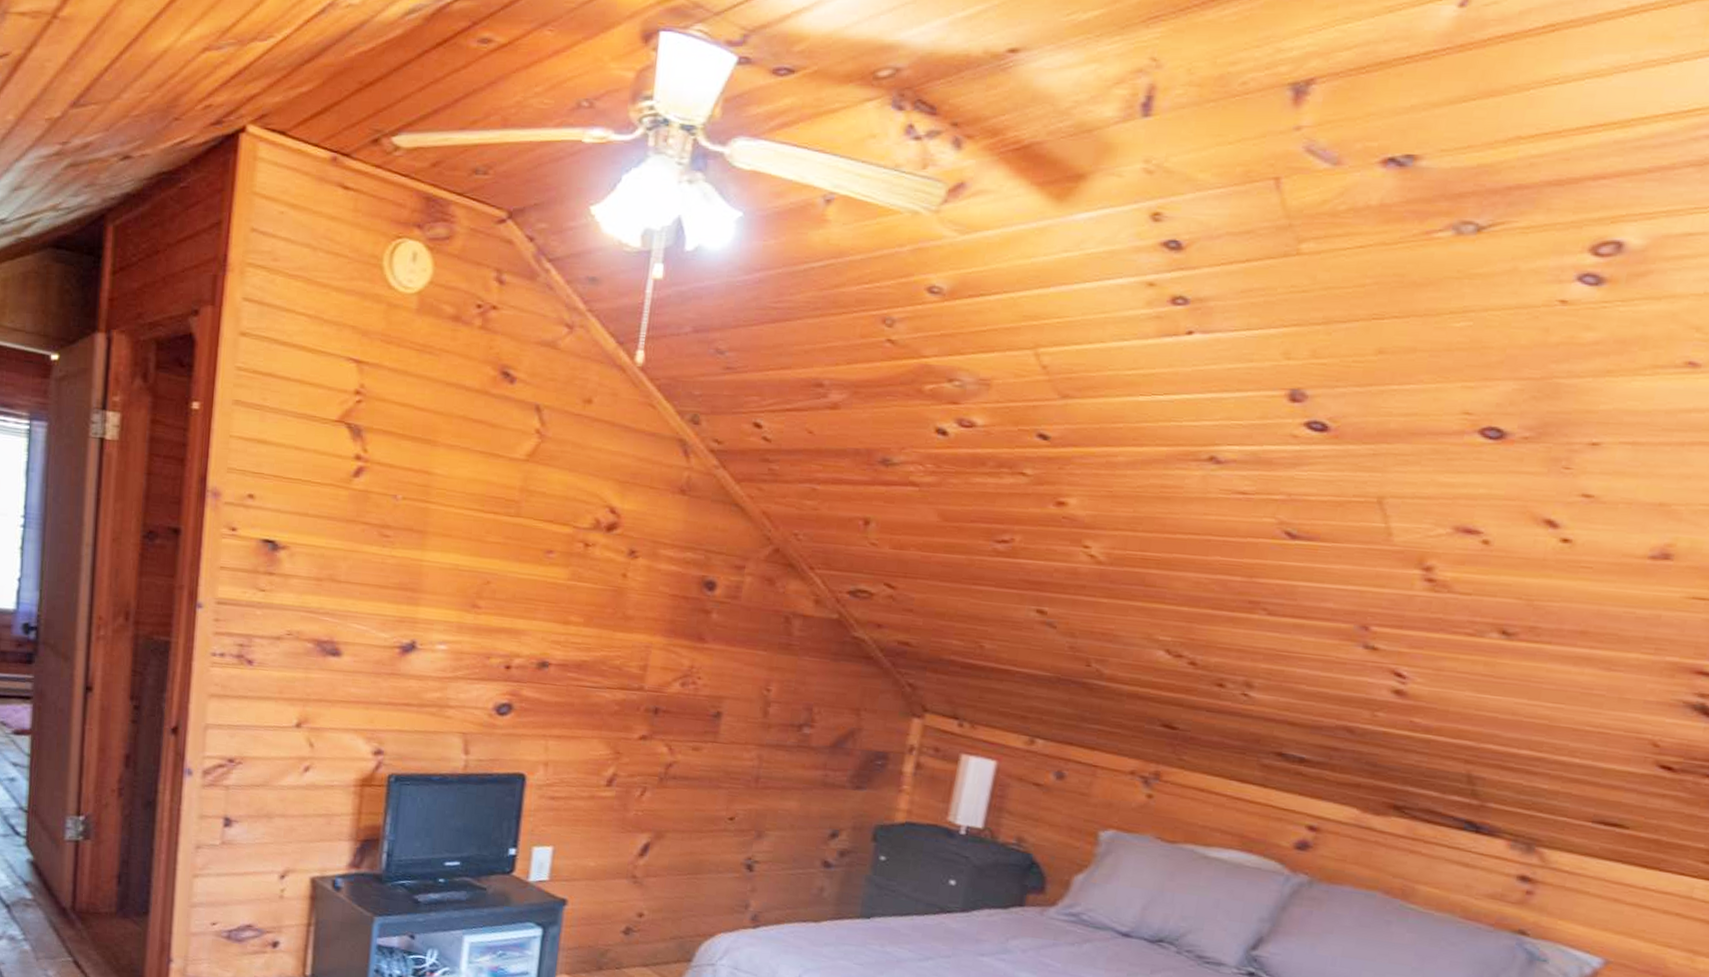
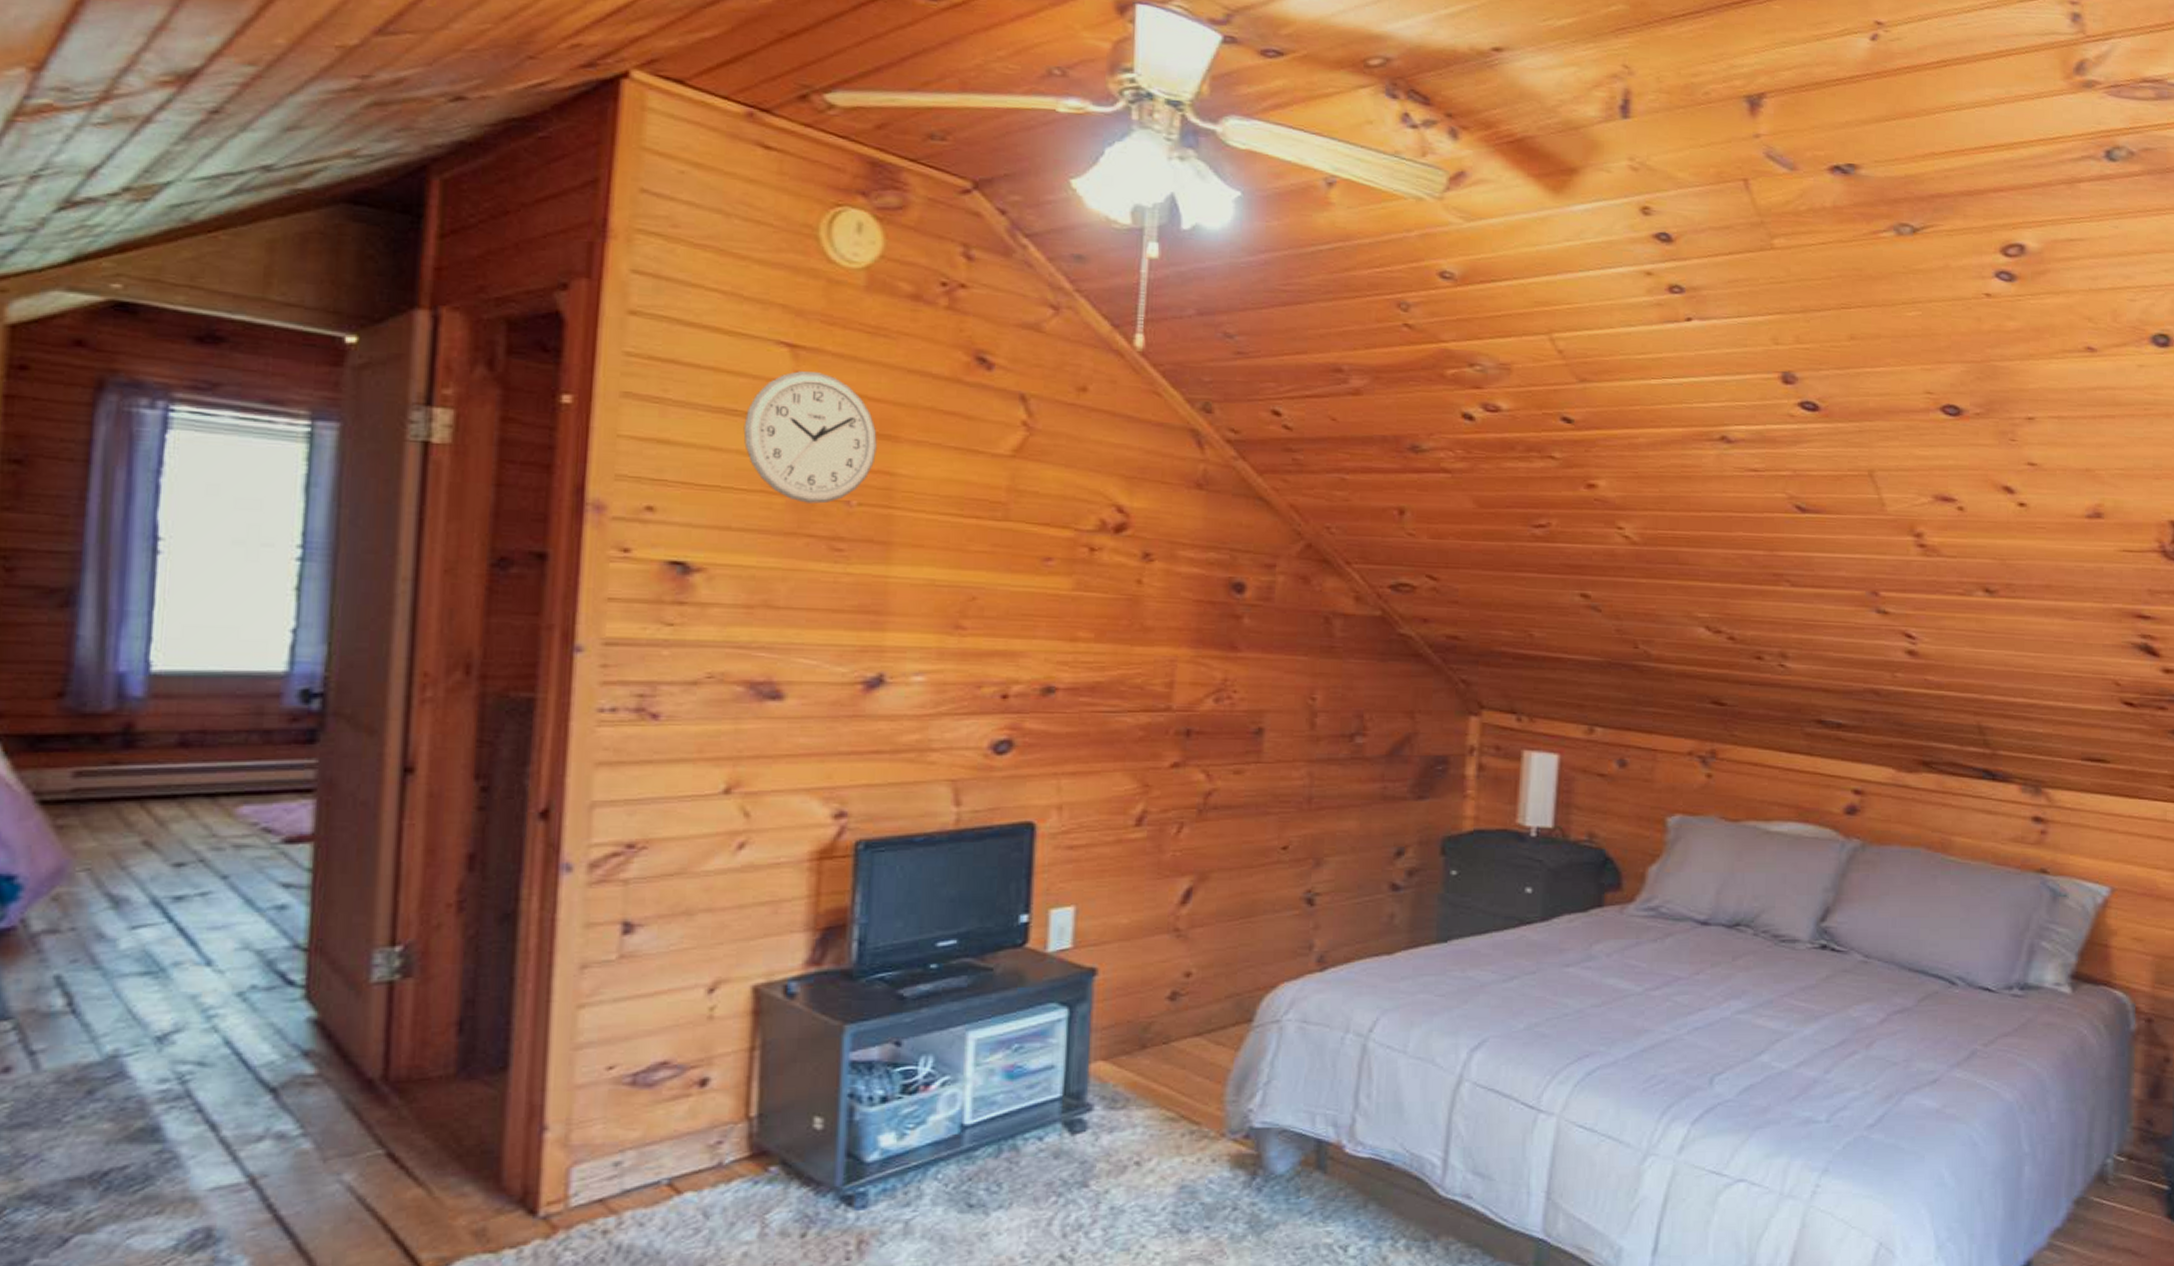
wall clock: none [319,383,420,497] -> present [743,371,877,504]

